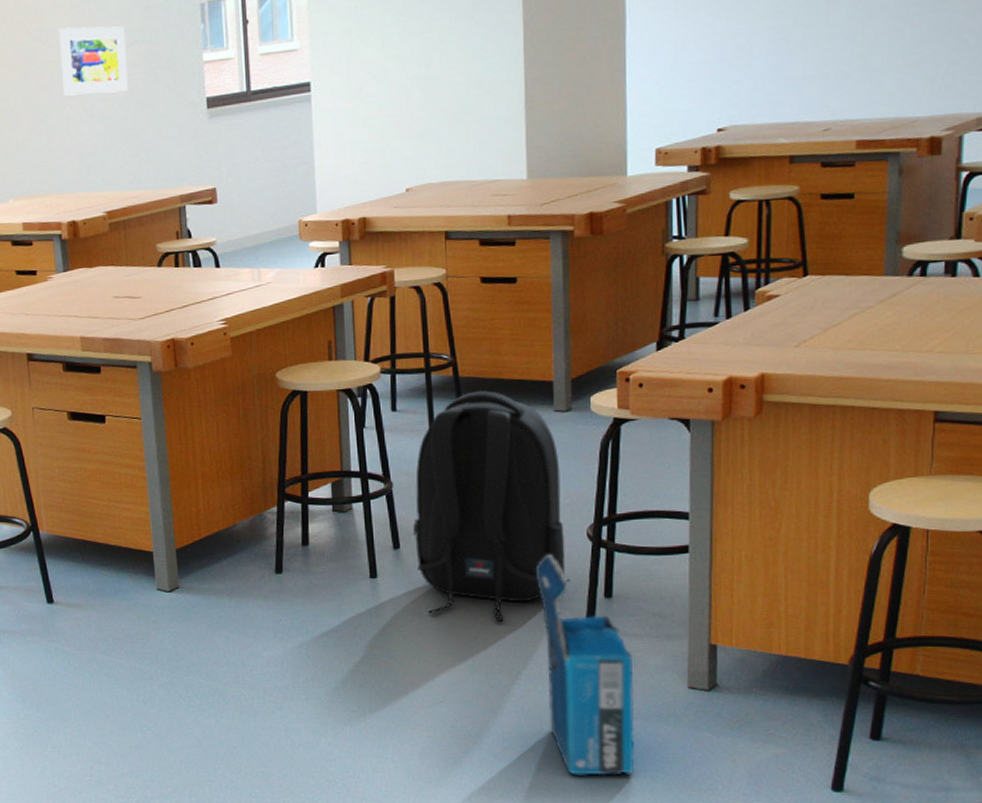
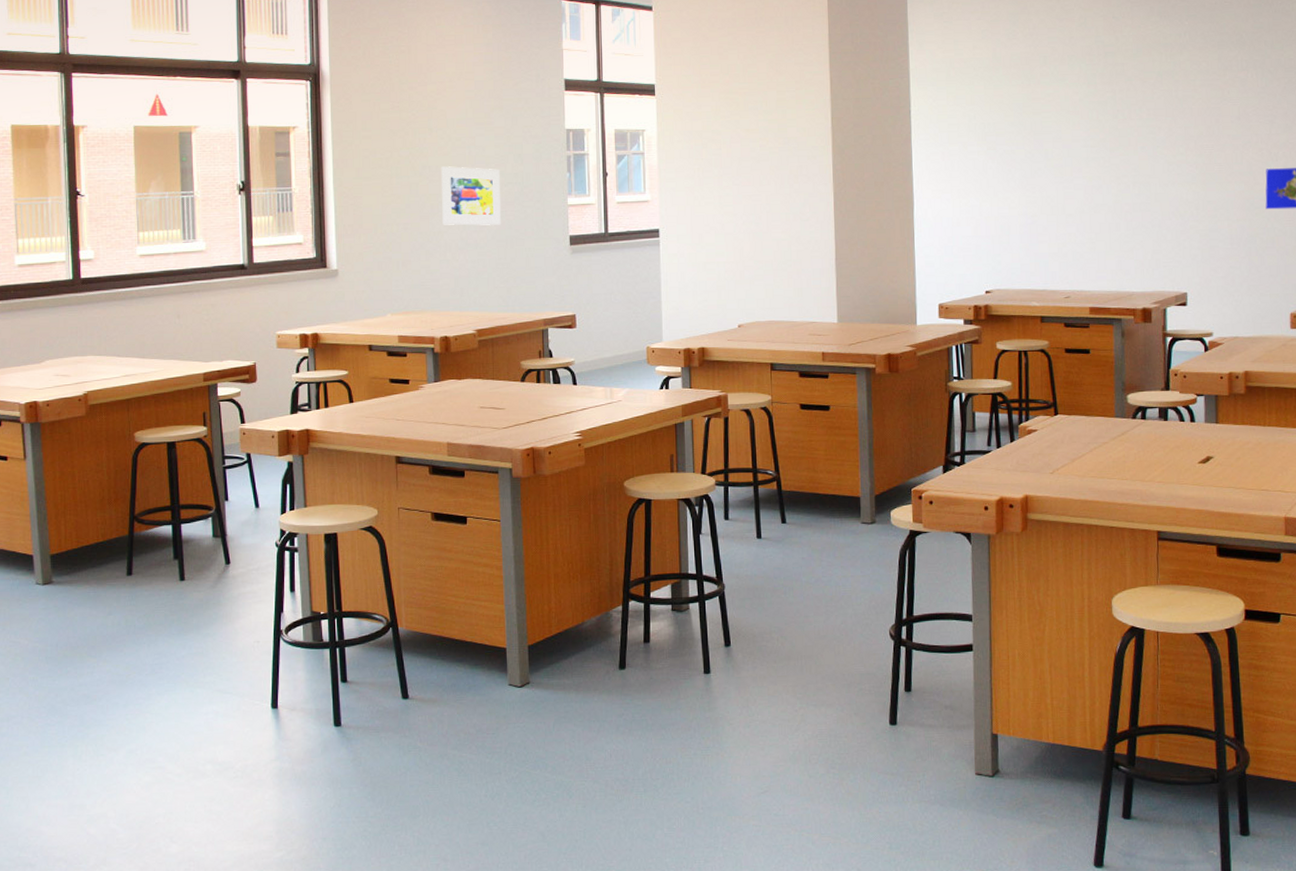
backpack: present [413,391,566,623] -> none [742,504,872,715]
cardboard box: present [535,555,635,776] -> none [847,652,933,859]

